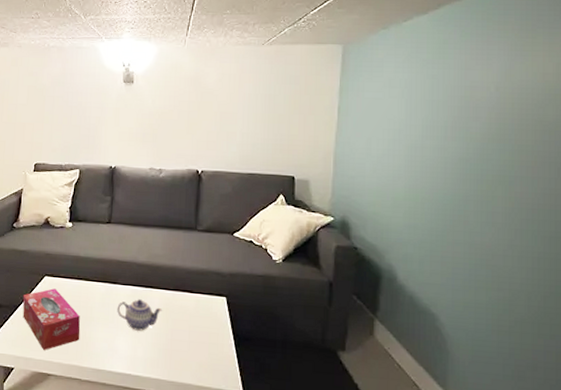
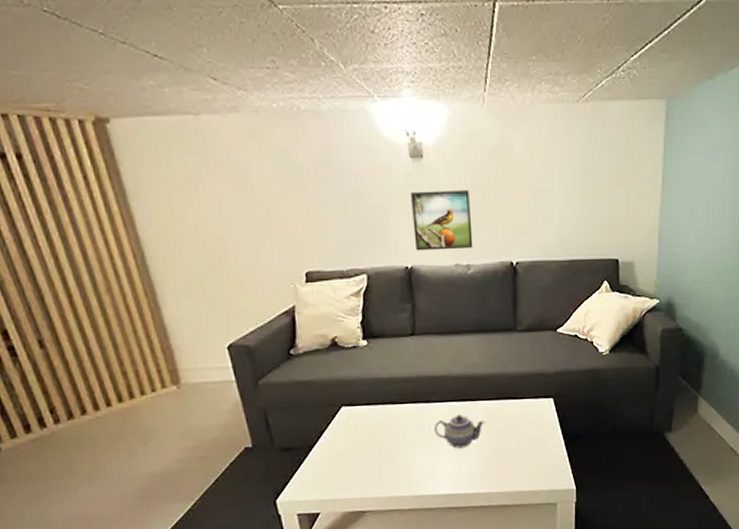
tissue box: present [22,288,81,350] -> none [317,419,395,488]
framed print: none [119,108,167,156] -> present [411,190,473,251]

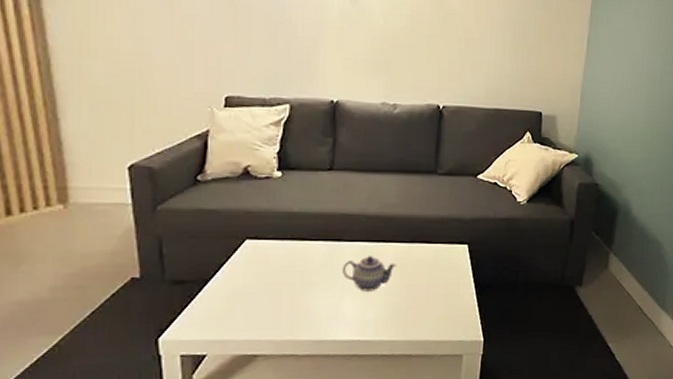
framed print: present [411,190,473,251] -> none [343,27,403,89]

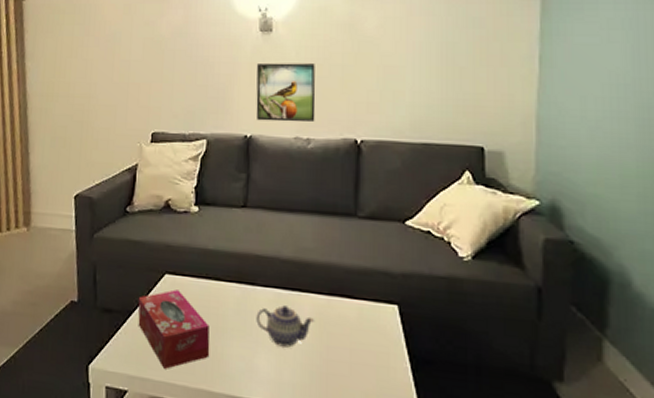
tissue box: none [215,253,296,328] -> present [138,289,210,369]
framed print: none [343,27,403,89] -> present [256,62,316,122]

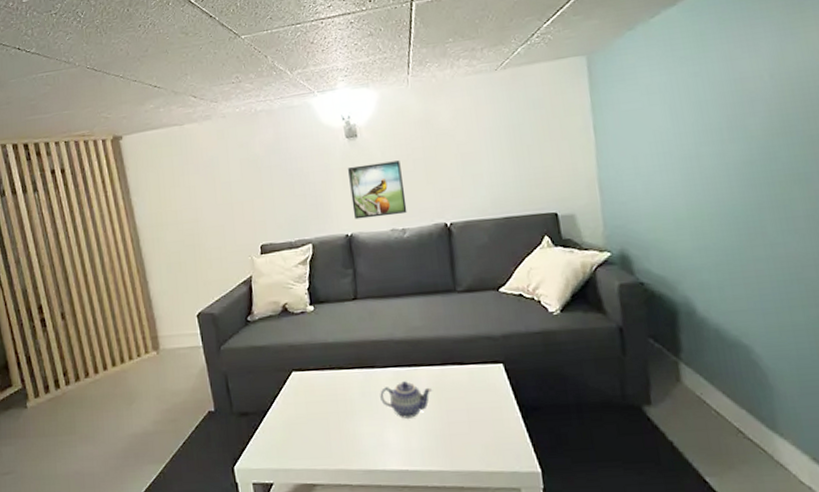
tissue box: present [138,289,210,369] -> none [270,384,344,457]

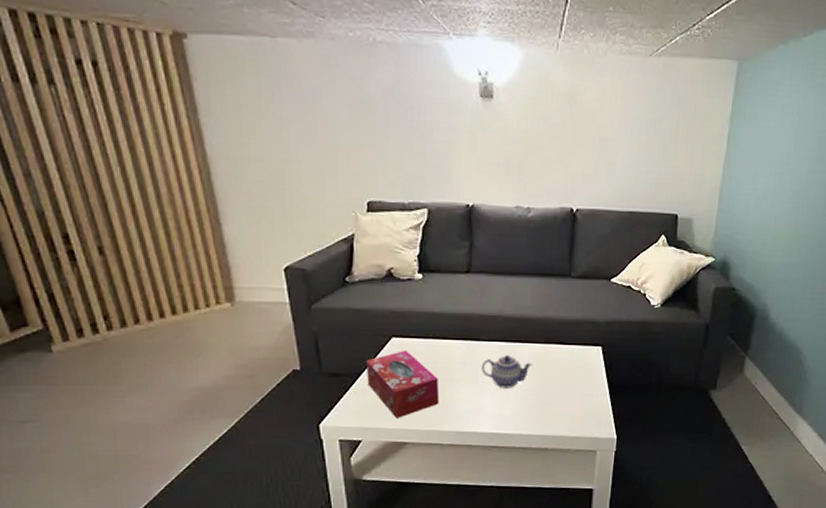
tissue box: none [270,384,344,457] -> present [365,350,439,418]
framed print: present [348,160,407,220] -> none [477,130,536,192]

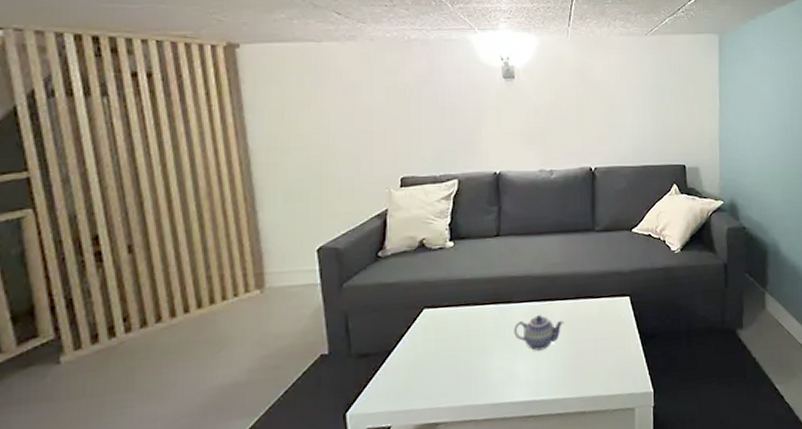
tissue box: present [365,350,439,418] -> none [396,321,473,396]

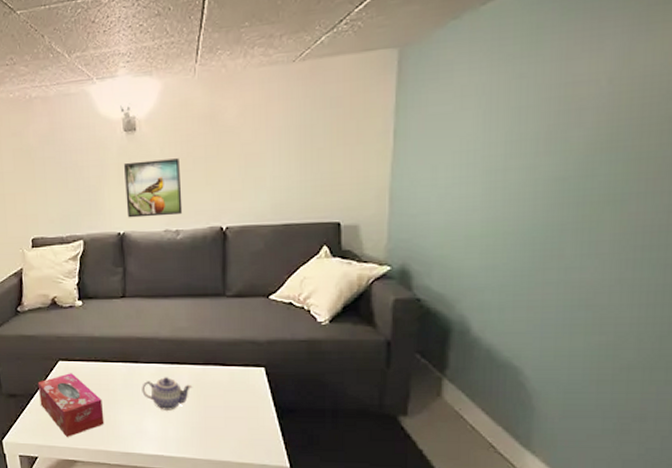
tissue box: none [396,321,473,396] -> present [37,373,105,437]
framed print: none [502,105,556,158] -> present [124,158,183,218]

